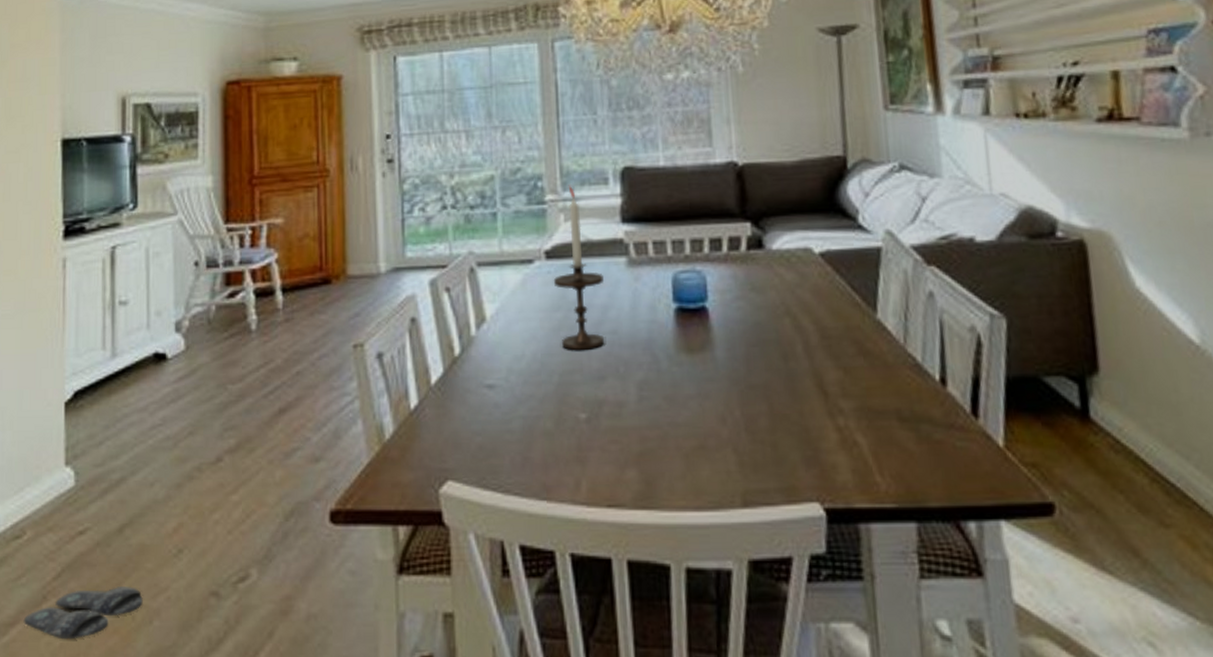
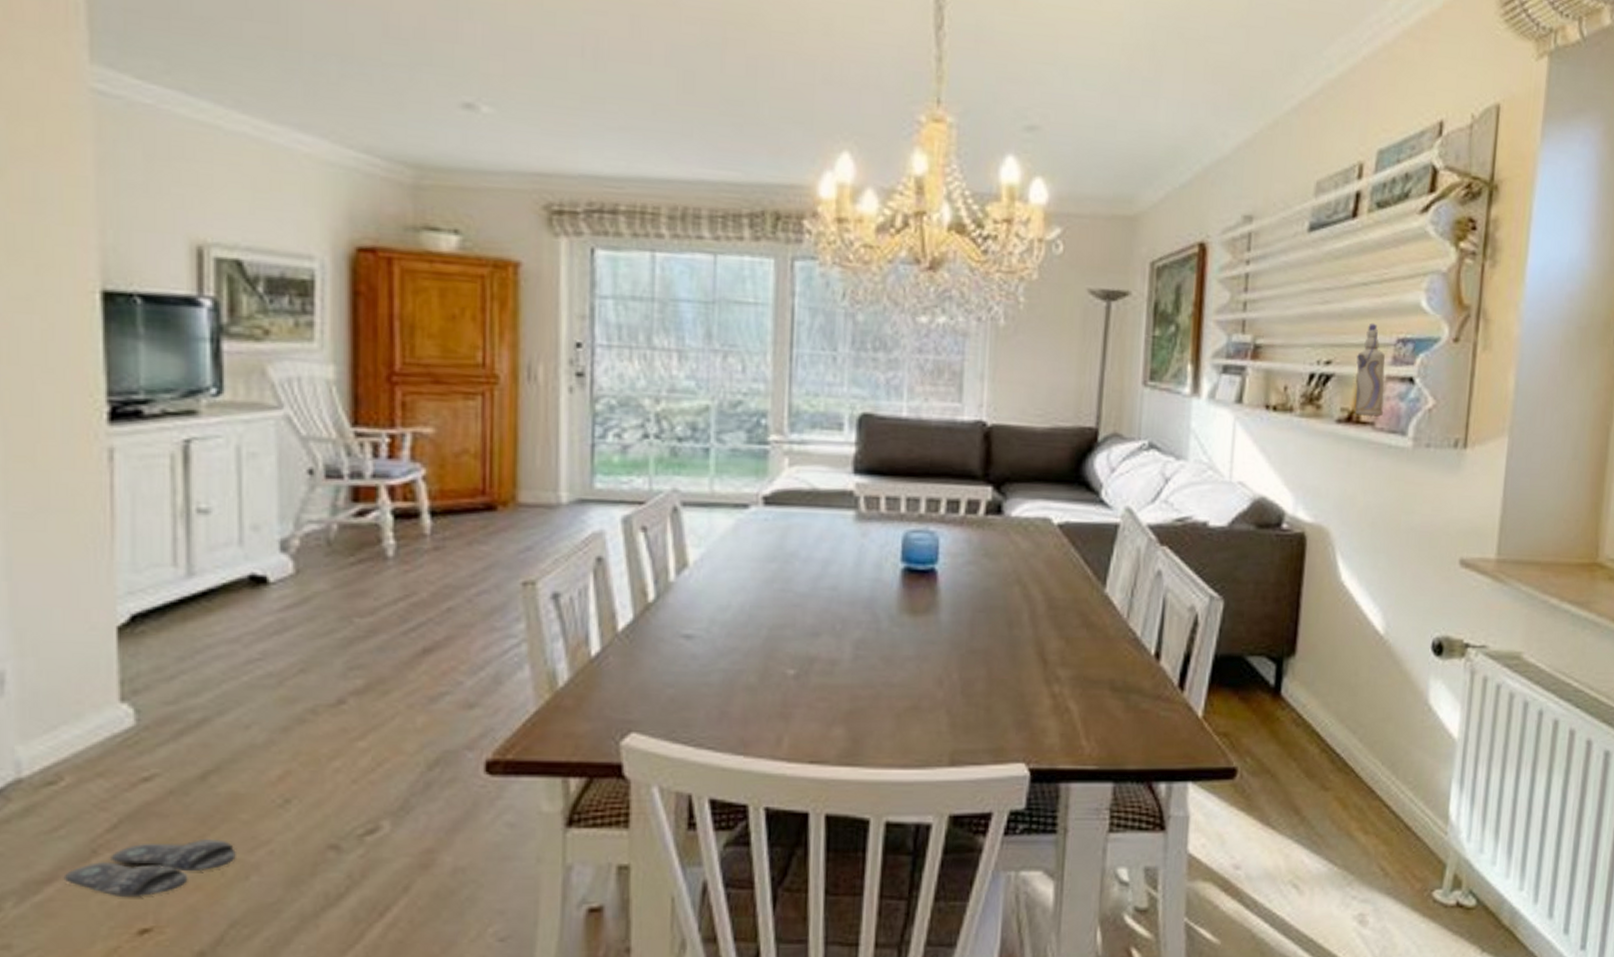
candlestick: present [553,185,605,351] -> none [770,426,829,605]
decorative bottle: none [1106,18,1149,113] -> present [1355,323,1385,418]

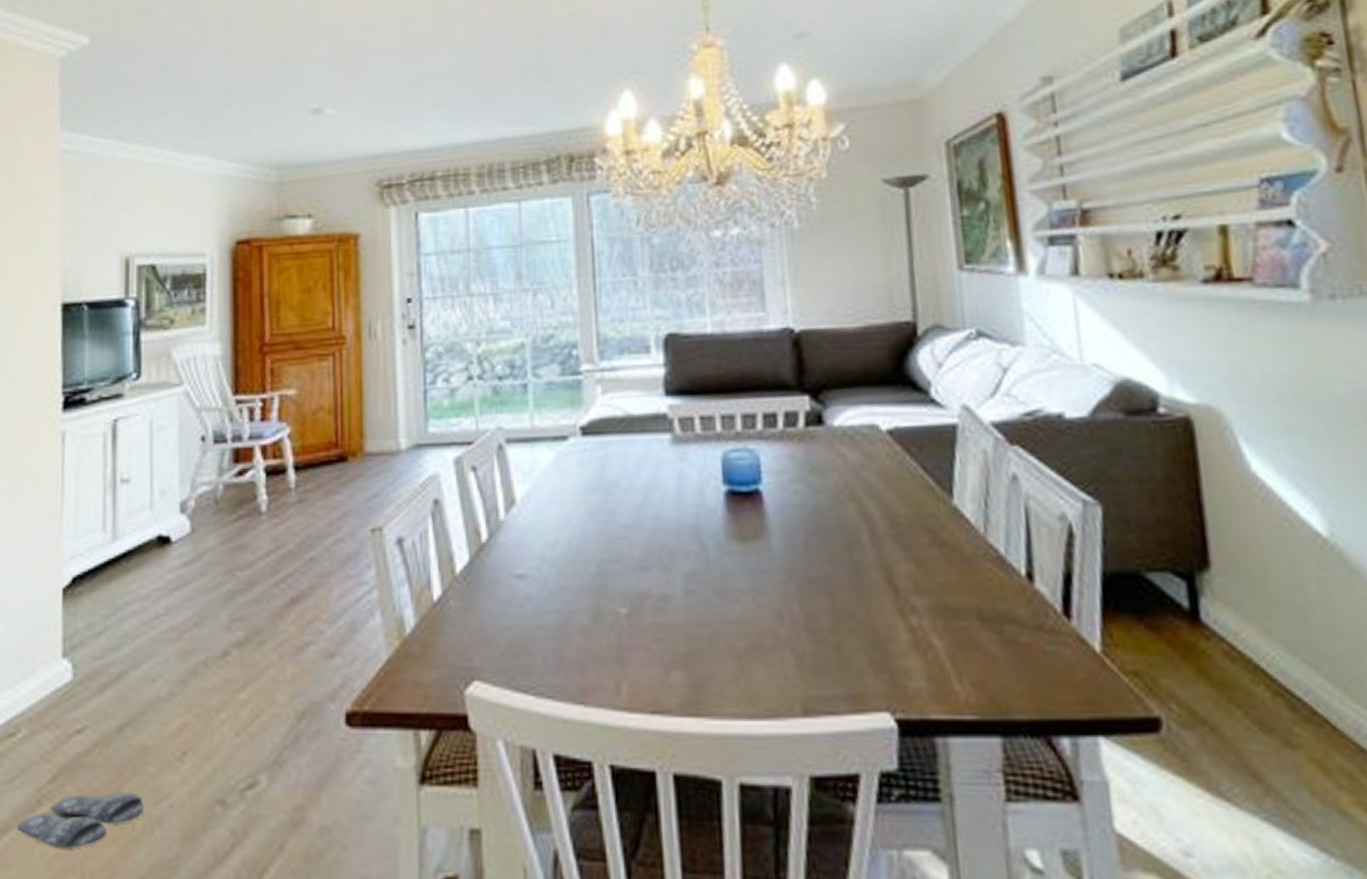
decorative bottle: present [1355,323,1385,418] -> none [1212,165,1263,273]

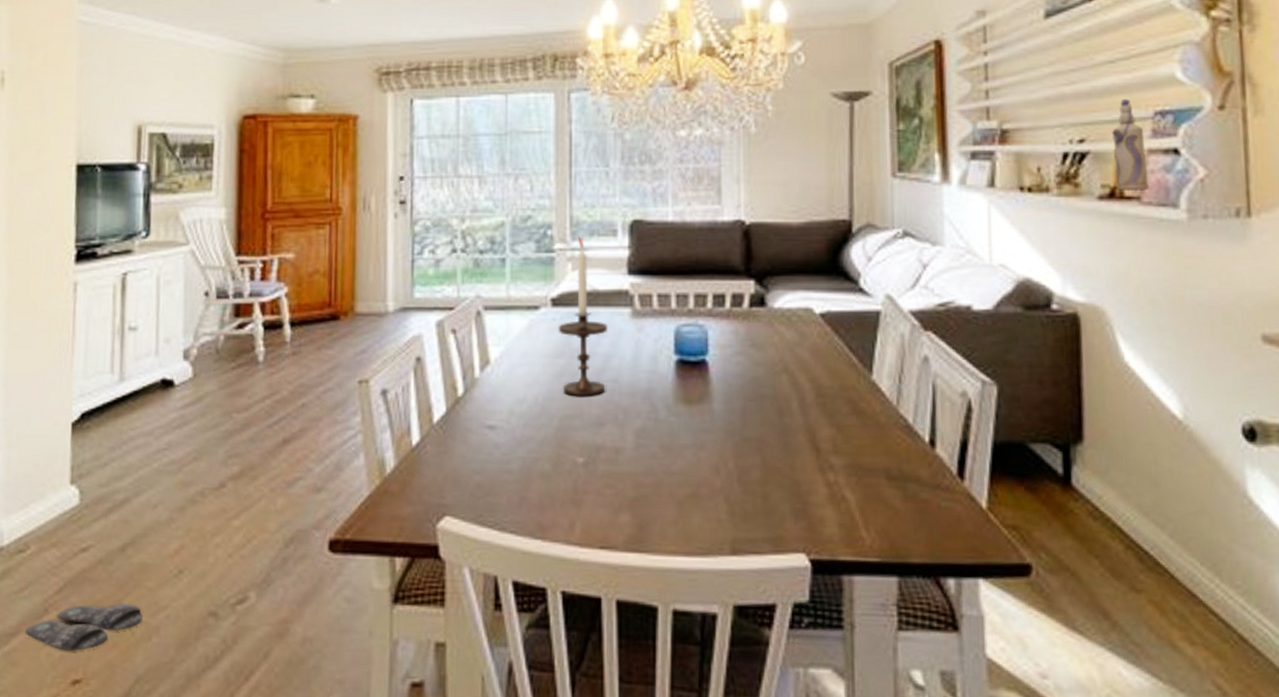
candlestick: none [589,353,647,538] -> present [558,235,608,397]
decorative bottle: none [1212,165,1263,273] -> present [1112,98,1150,192]

